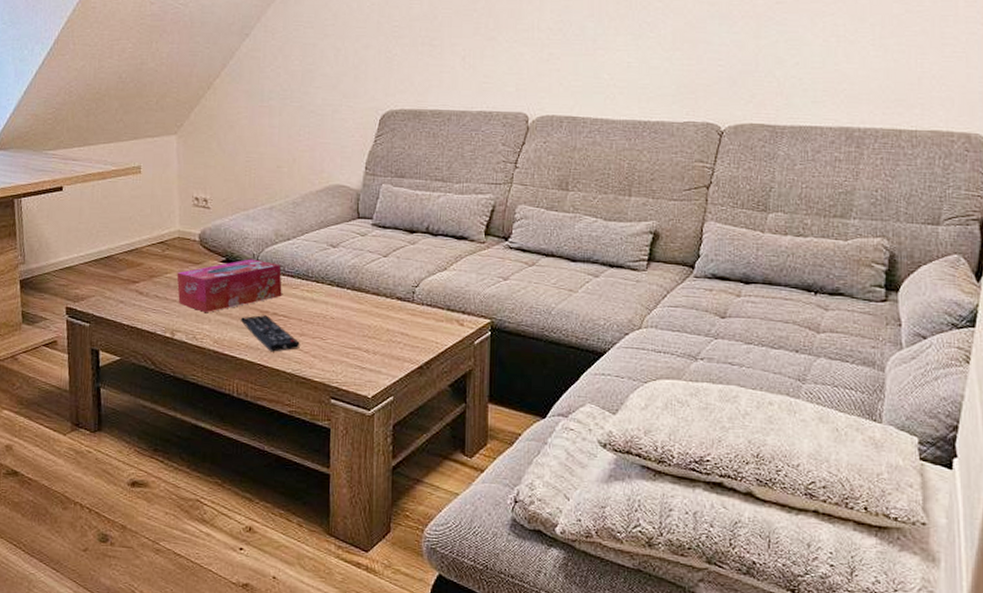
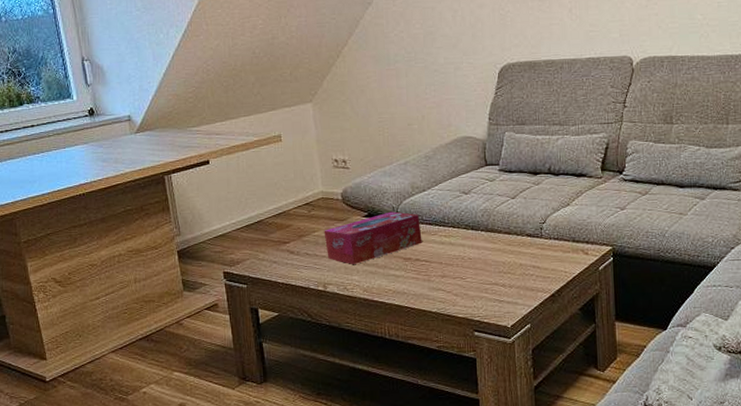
remote control: present [241,315,300,352] -> none [387,262,443,295]

